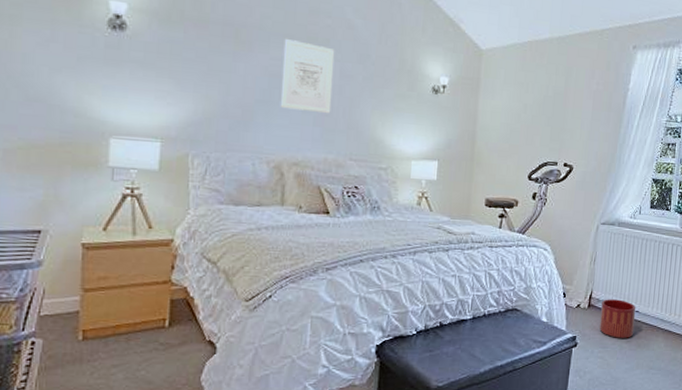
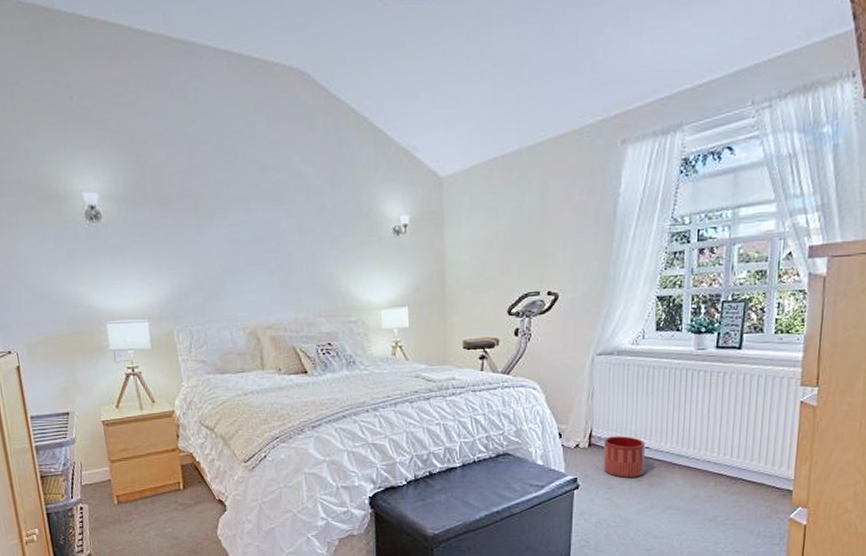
wall art: present [280,38,335,114] -> none [240,201,295,274]

